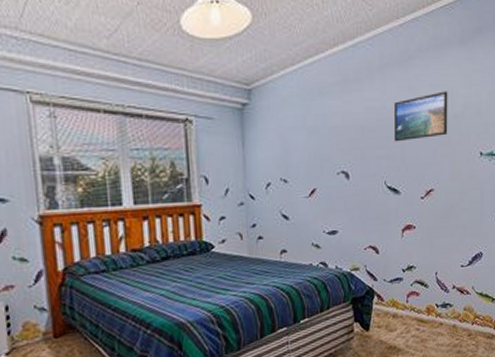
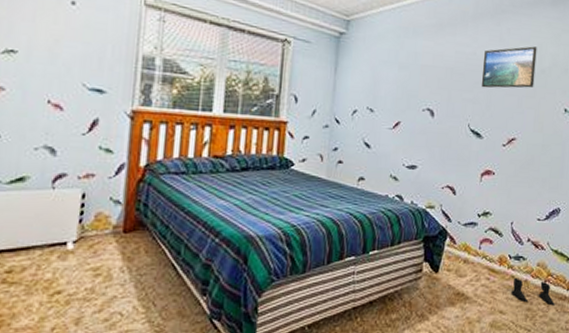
boots: none [441,323,484,346] -> present [512,277,556,306]

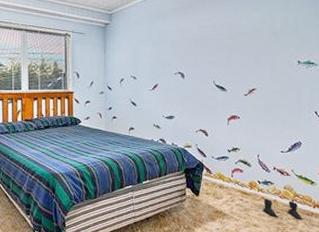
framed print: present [481,46,537,88] -> none [221,14,268,52]

